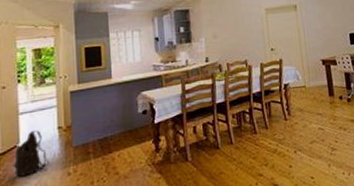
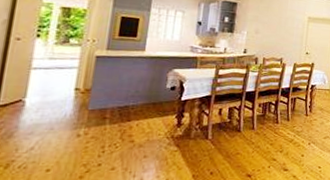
shoulder bag: present [13,130,50,177] -> none [13,88,59,131]

